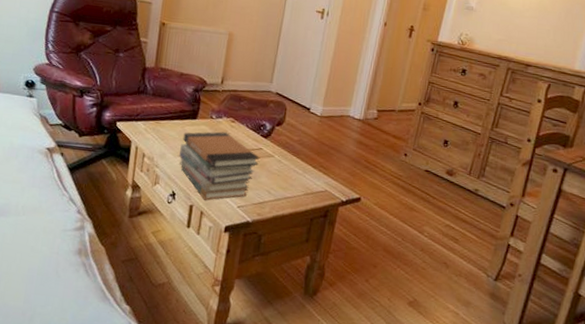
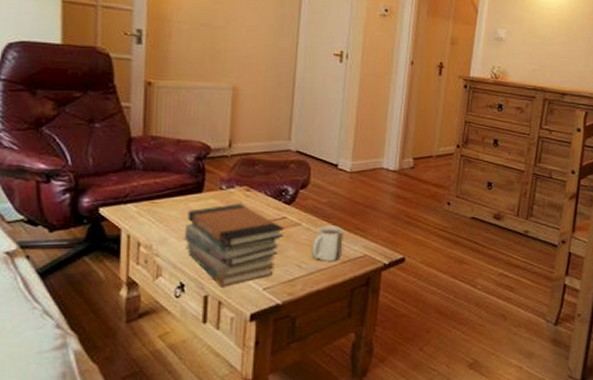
mug: none [280,160,309,192] -> present [311,225,343,263]

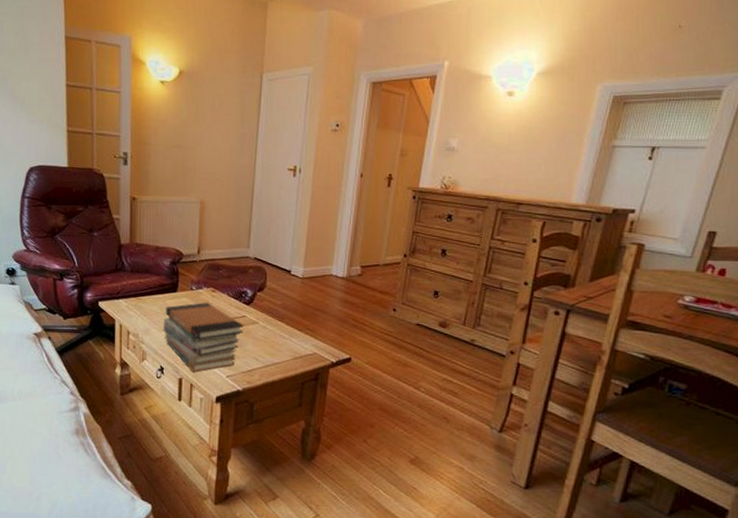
mug: present [311,225,343,263] -> none [267,325,295,358]

